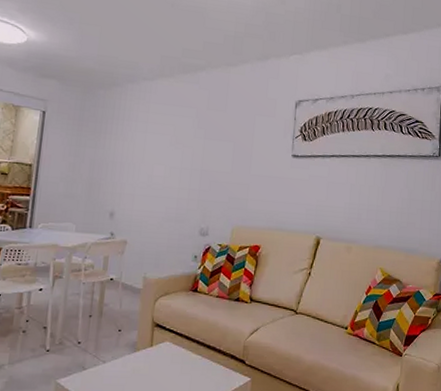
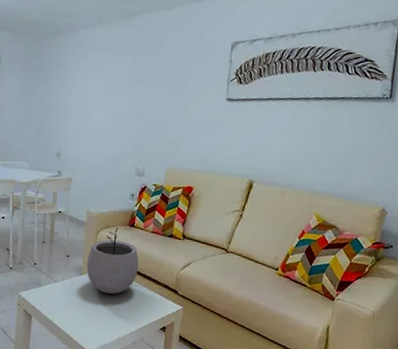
plant pot: none [142,293,203,371] -> present [86,227,139,294]

